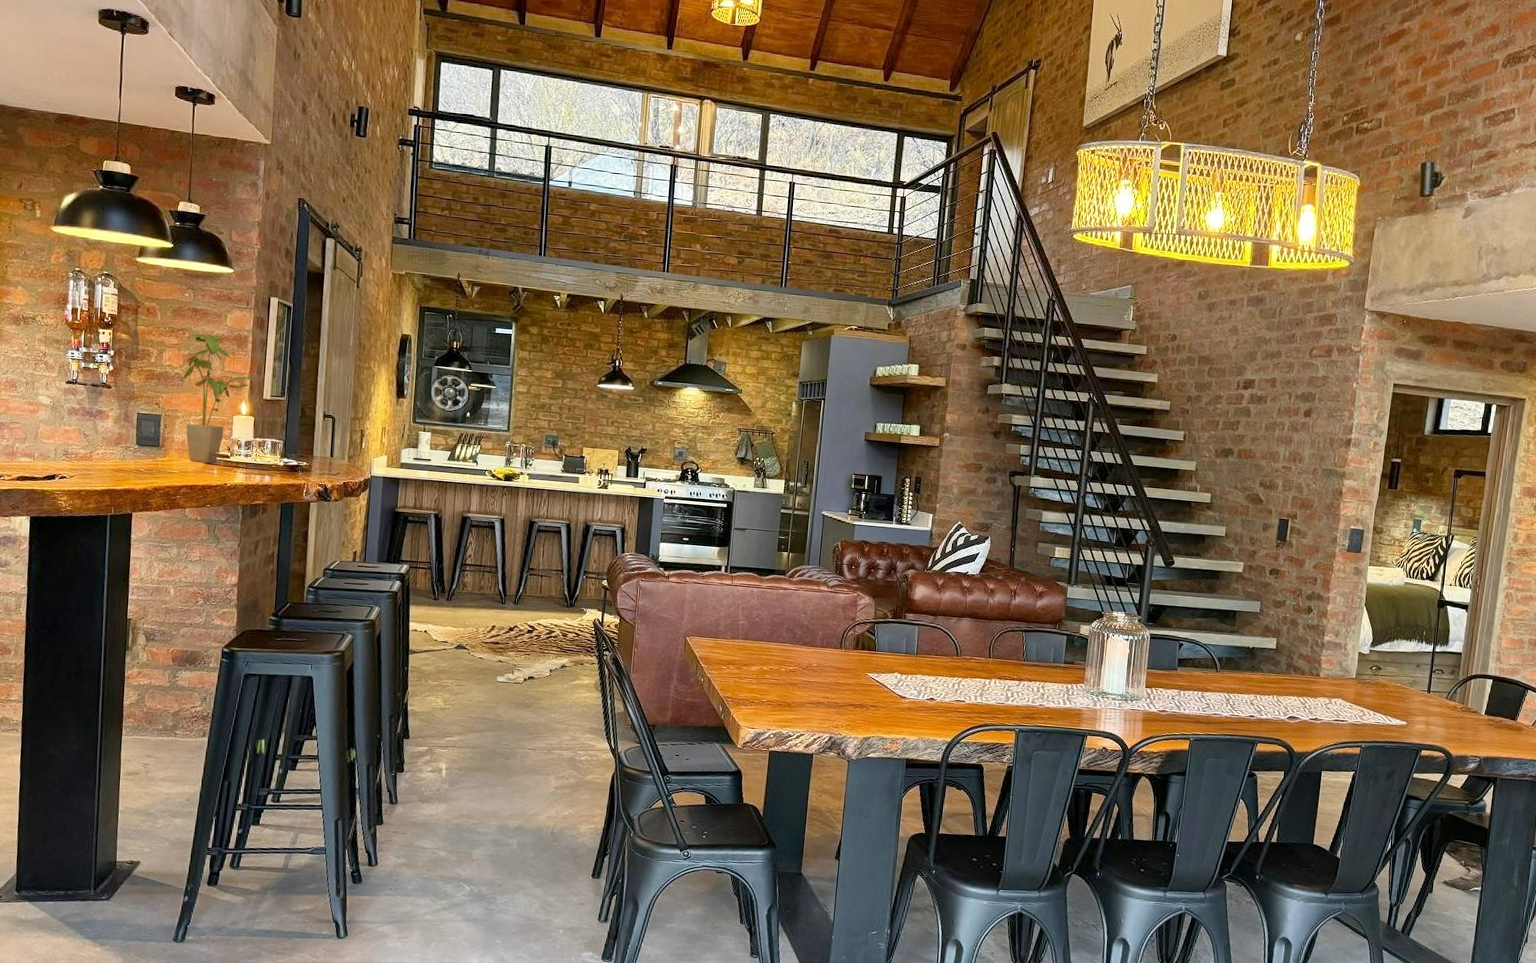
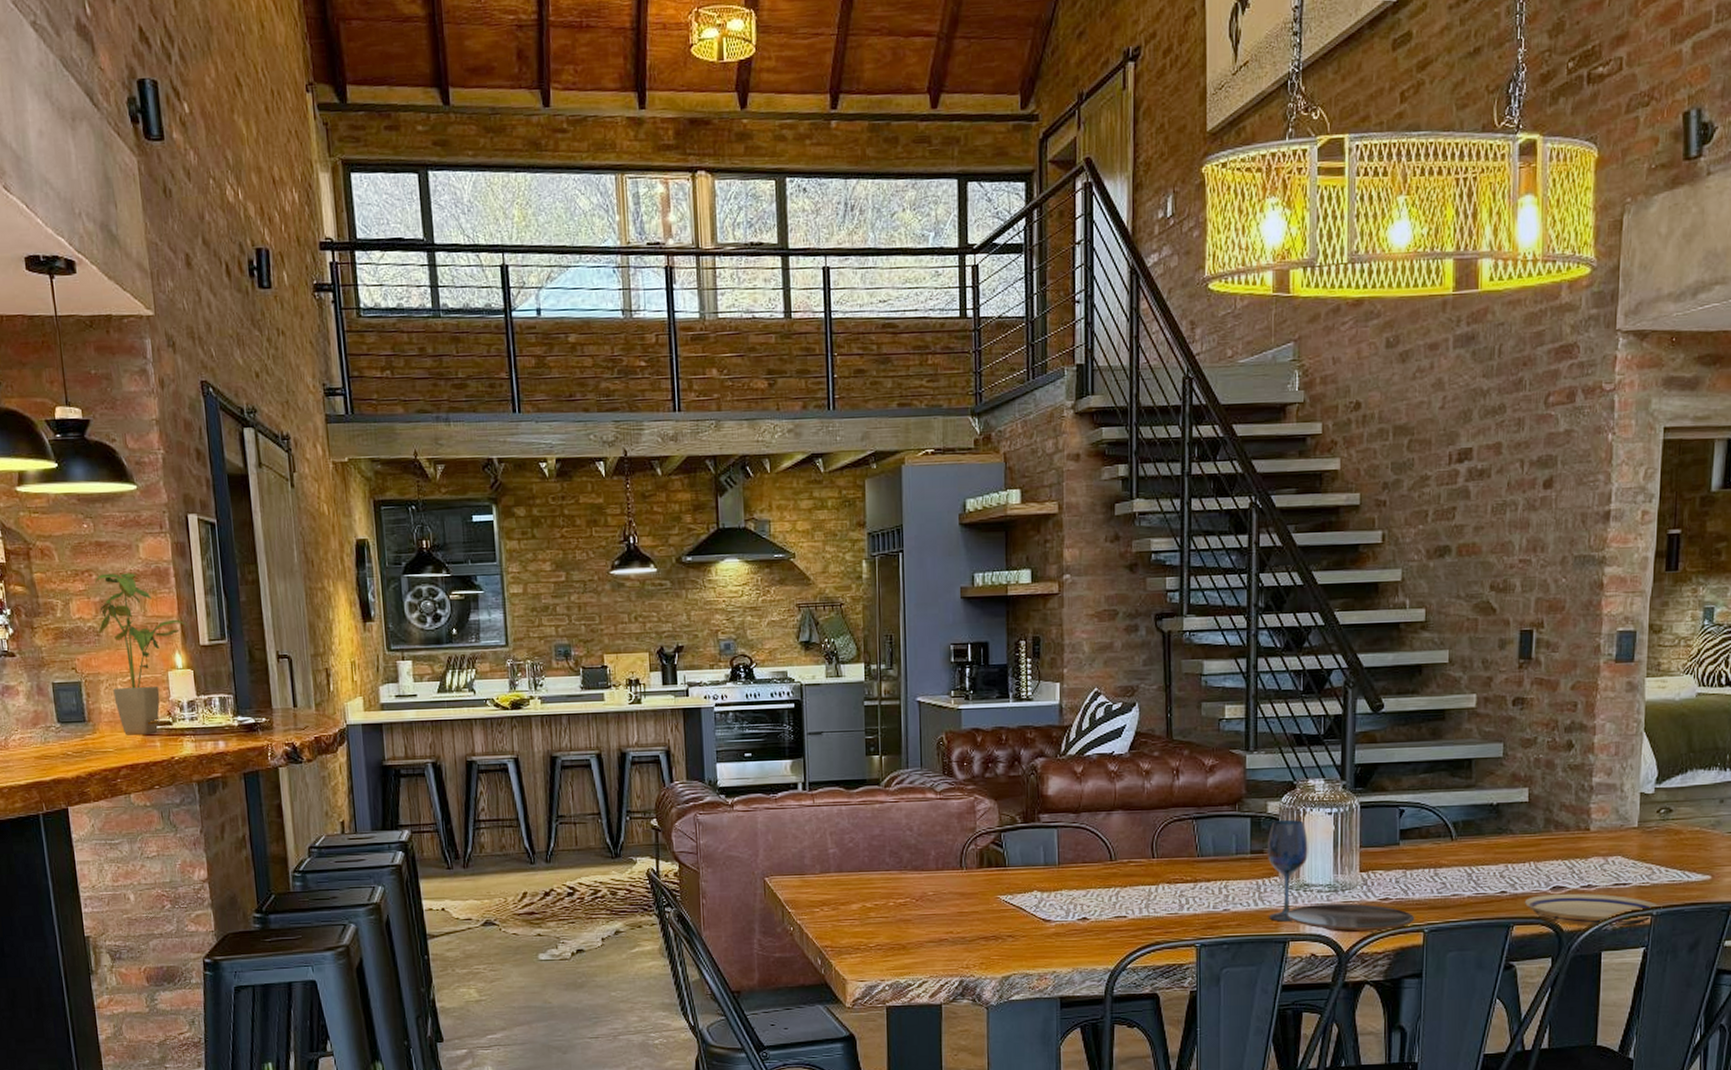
wineglass: none [1074,640,1109,720] -> present [1267,819,1308,922]
plate: none [1087,709,1184,736] -> present [1287,903,1415,933]
plate: none [1267,722,1369,754] -> present [1524,893,1662,927]

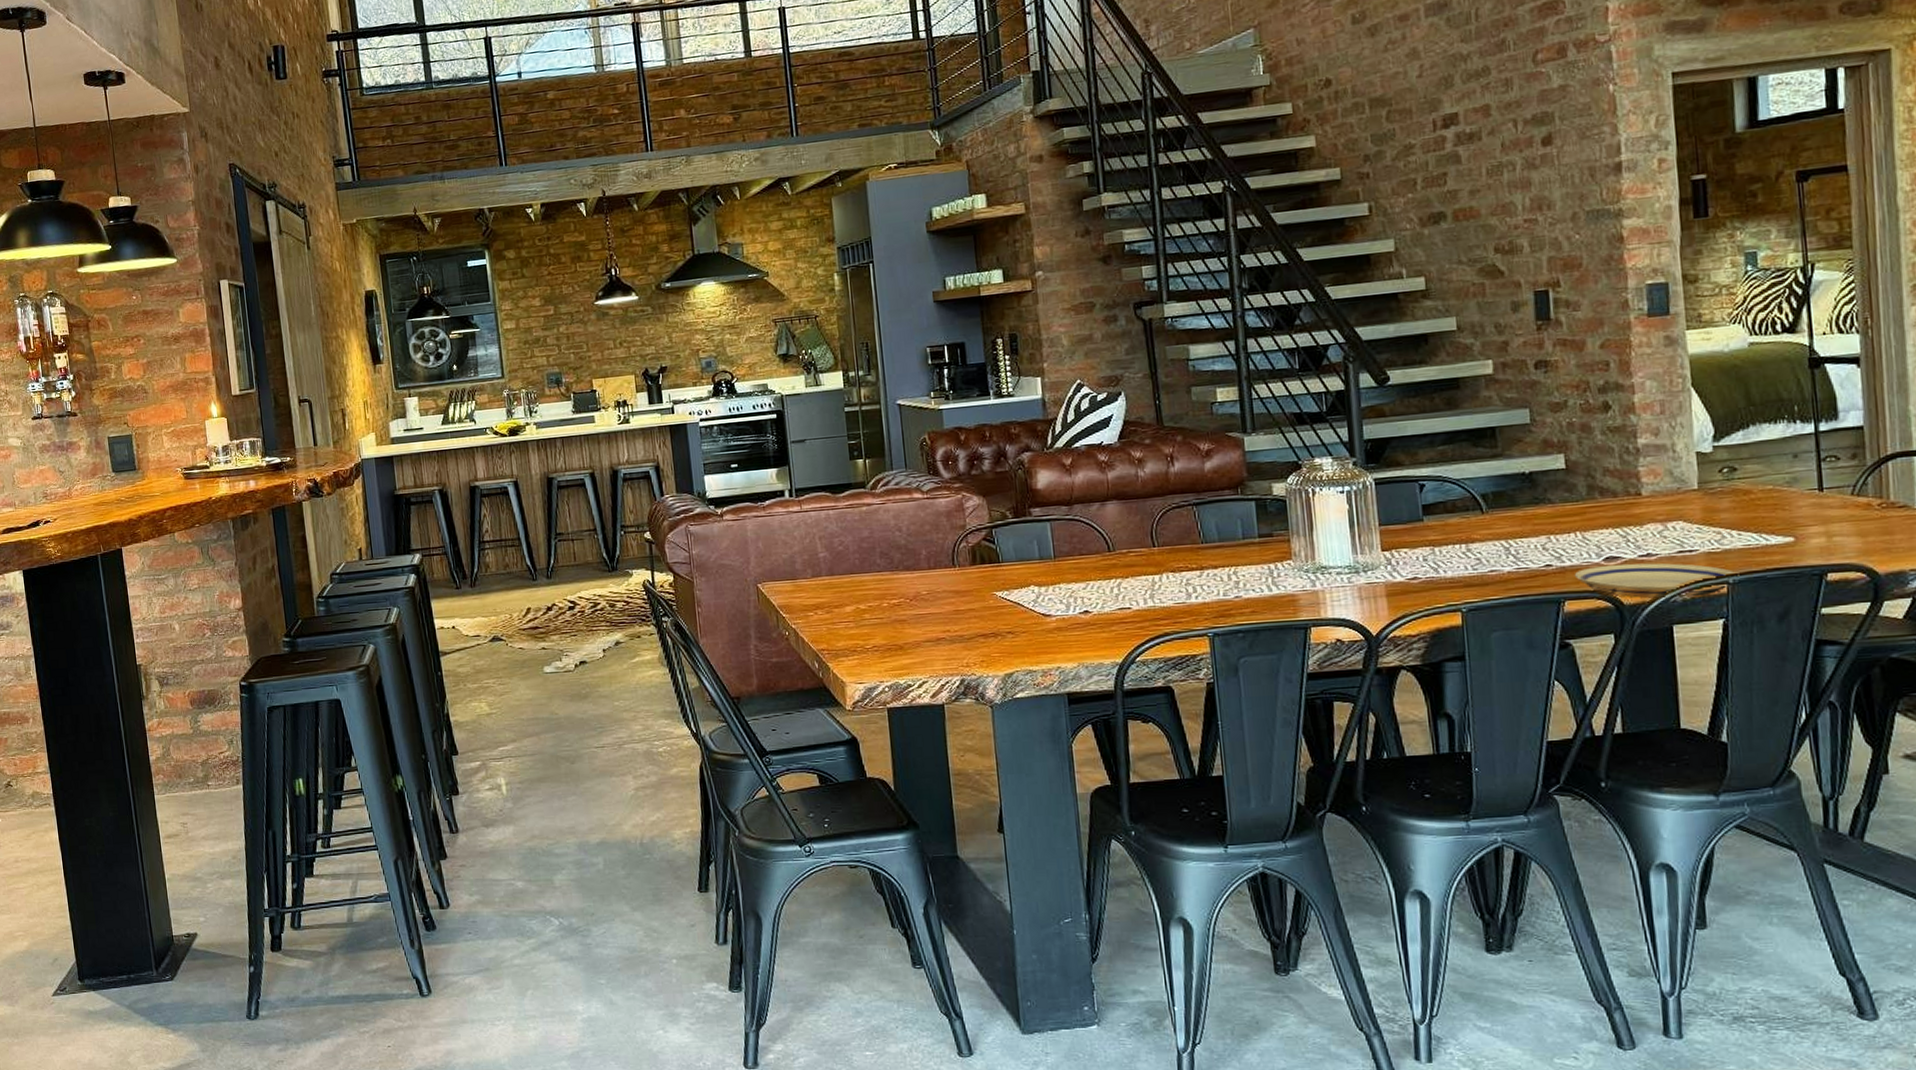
house plant: present [95,572,192,735] -> none [143,335,225,480]
wineglass: present [1267,819,1308,922] -> none [1276,500,1323,607]
plate: present [1287,903,1415,933] -> none [1305,584,1450,616]

